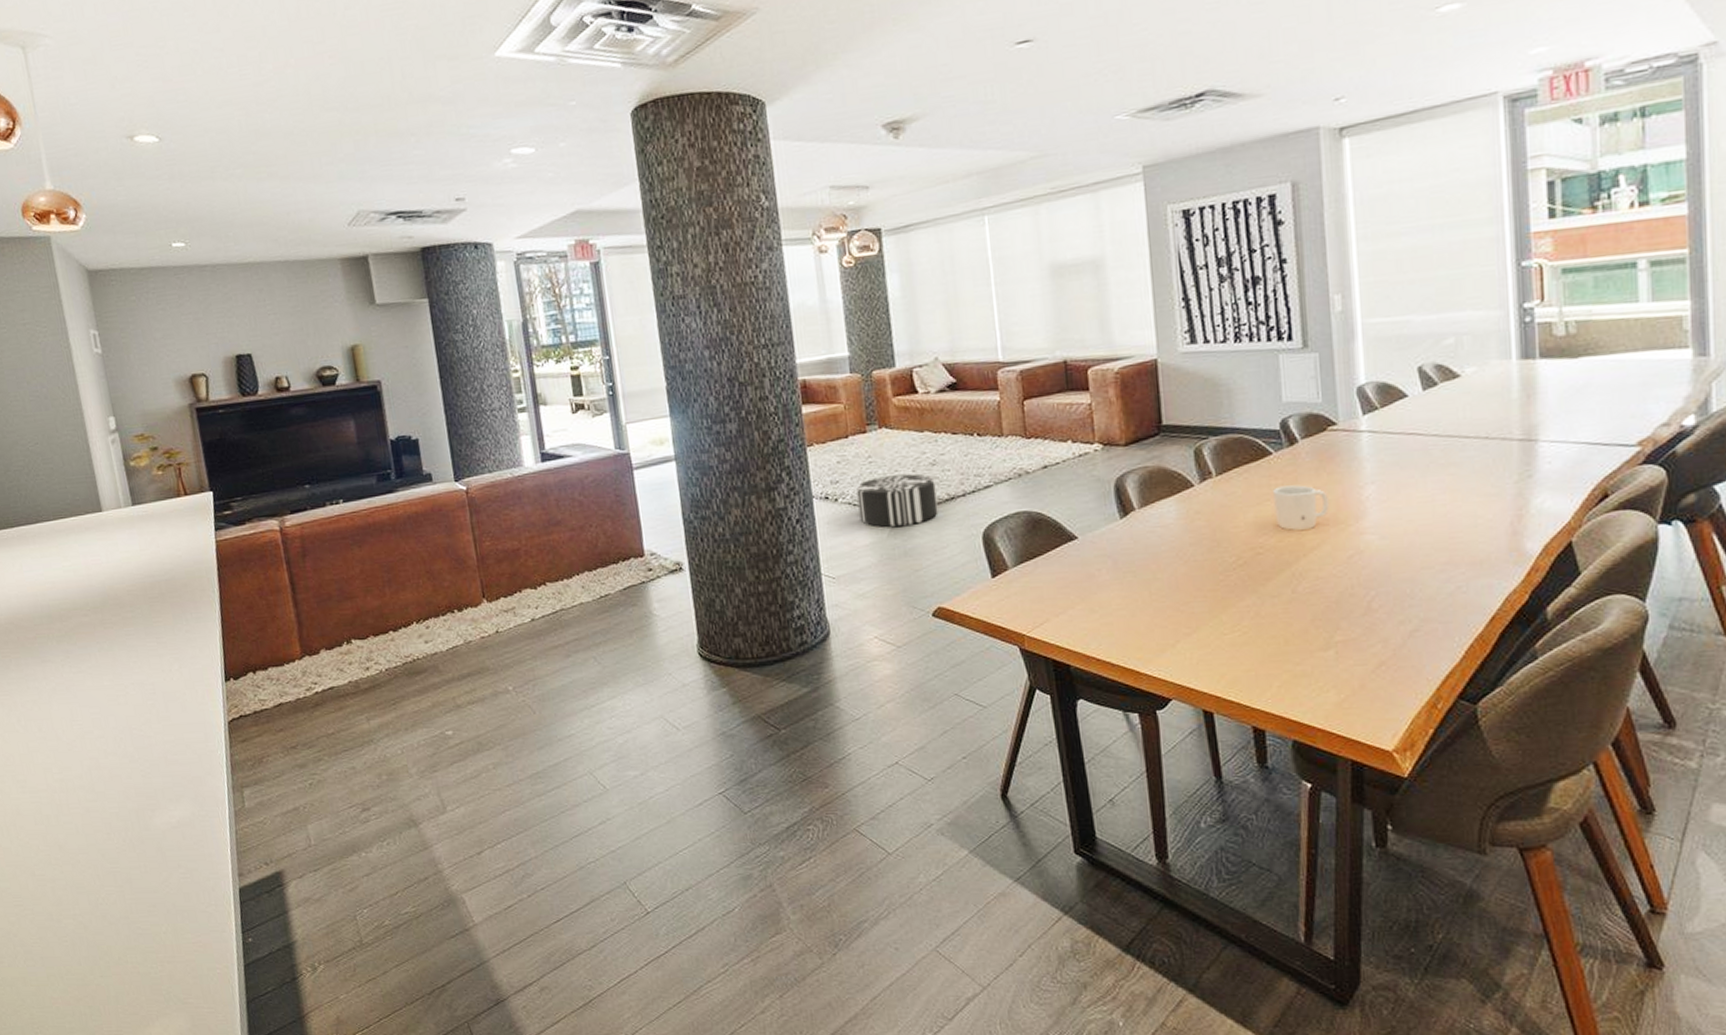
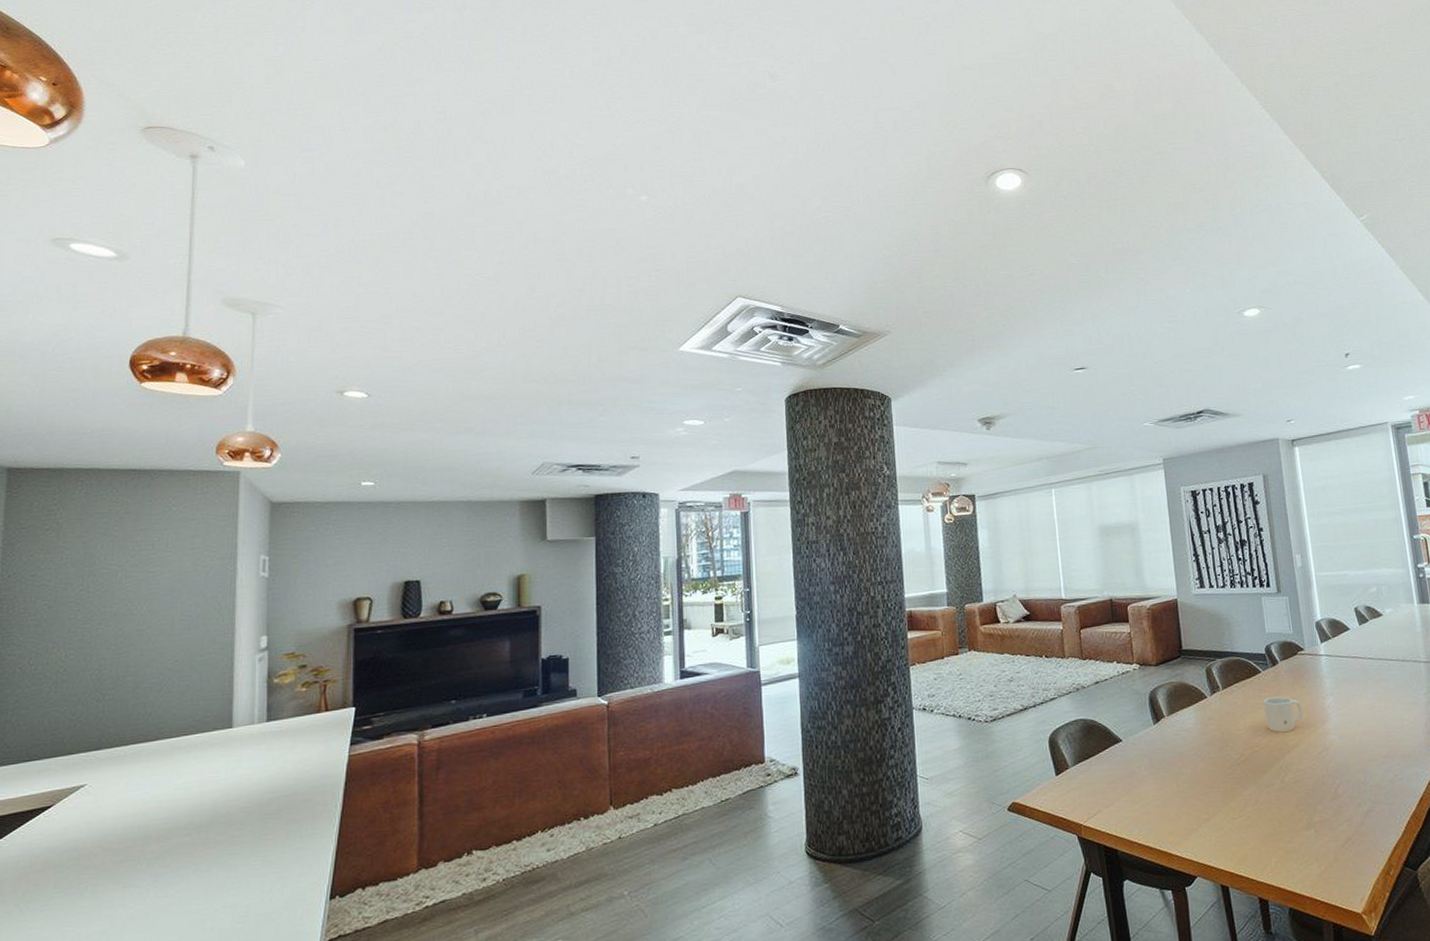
pouf: present [856,473,938,528] -> none [949,688,1014,734]

